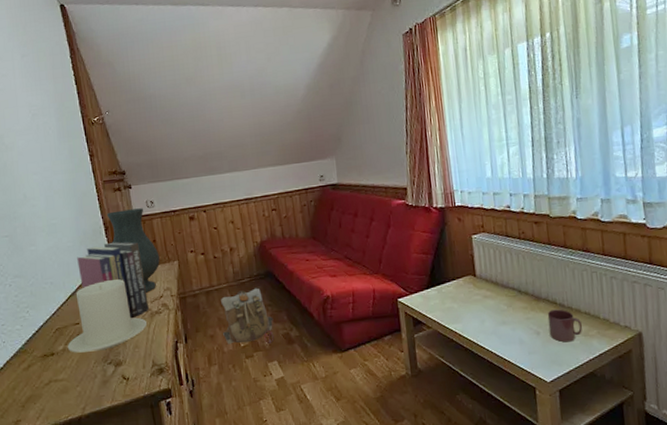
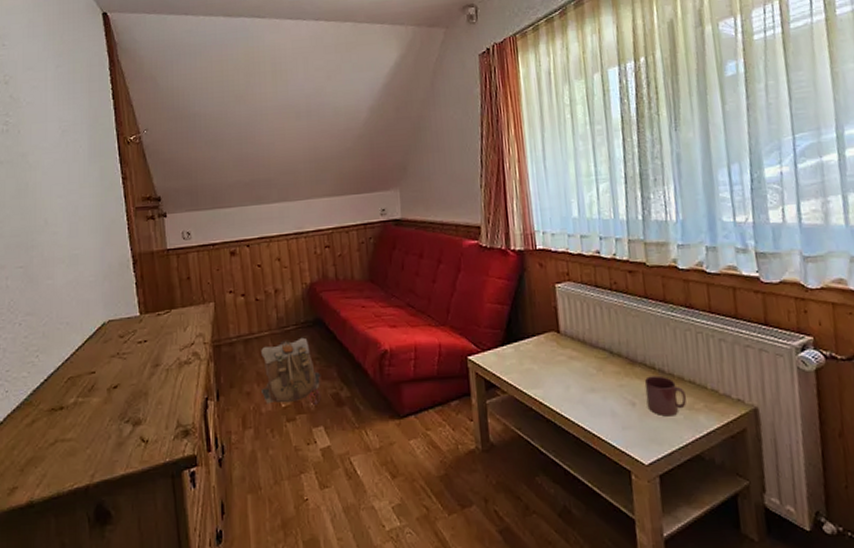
candle: present [67,279,147,353] -> none [79,321,173,408]
books: present [77,242,149,318] -> none [99,277,177,368]
vase: present [106,208,160,293] -> none [136,240,193,339]

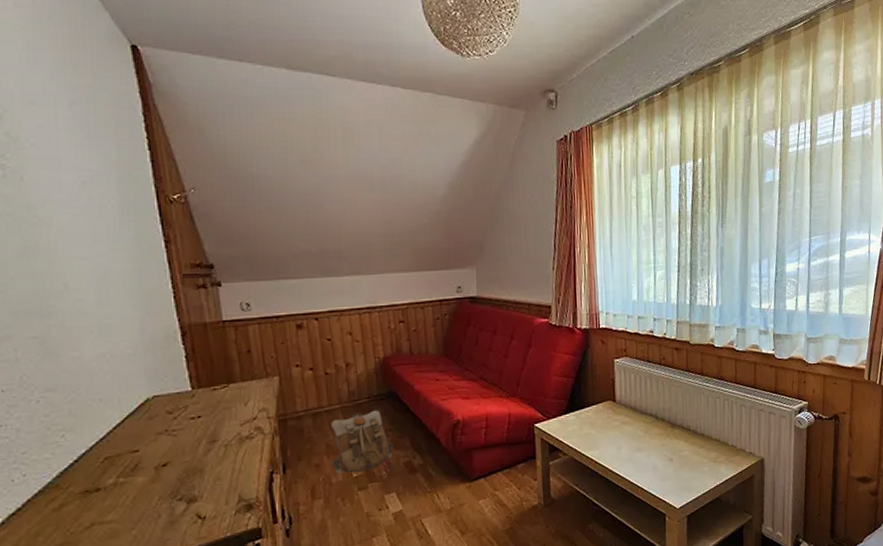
mug: present [644,375,687,417] -> none [681,435,712,469]

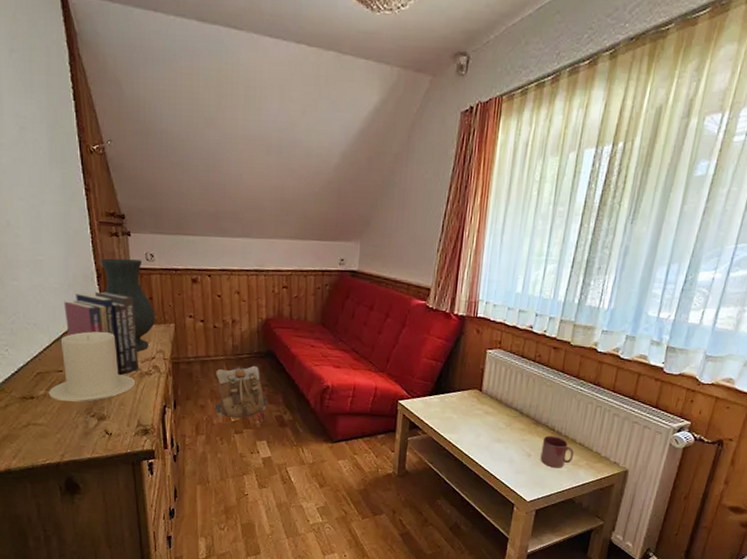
candle: none [120,396,233,488] -> present [48,331,135,402]
books: none [140,350,237,444] -> present [64,291,139,375]
vase: none [185,311,255,414] -> present [100,258,155,352]
mug: none [681,435,712,469] -> present [540,435,574,468]

